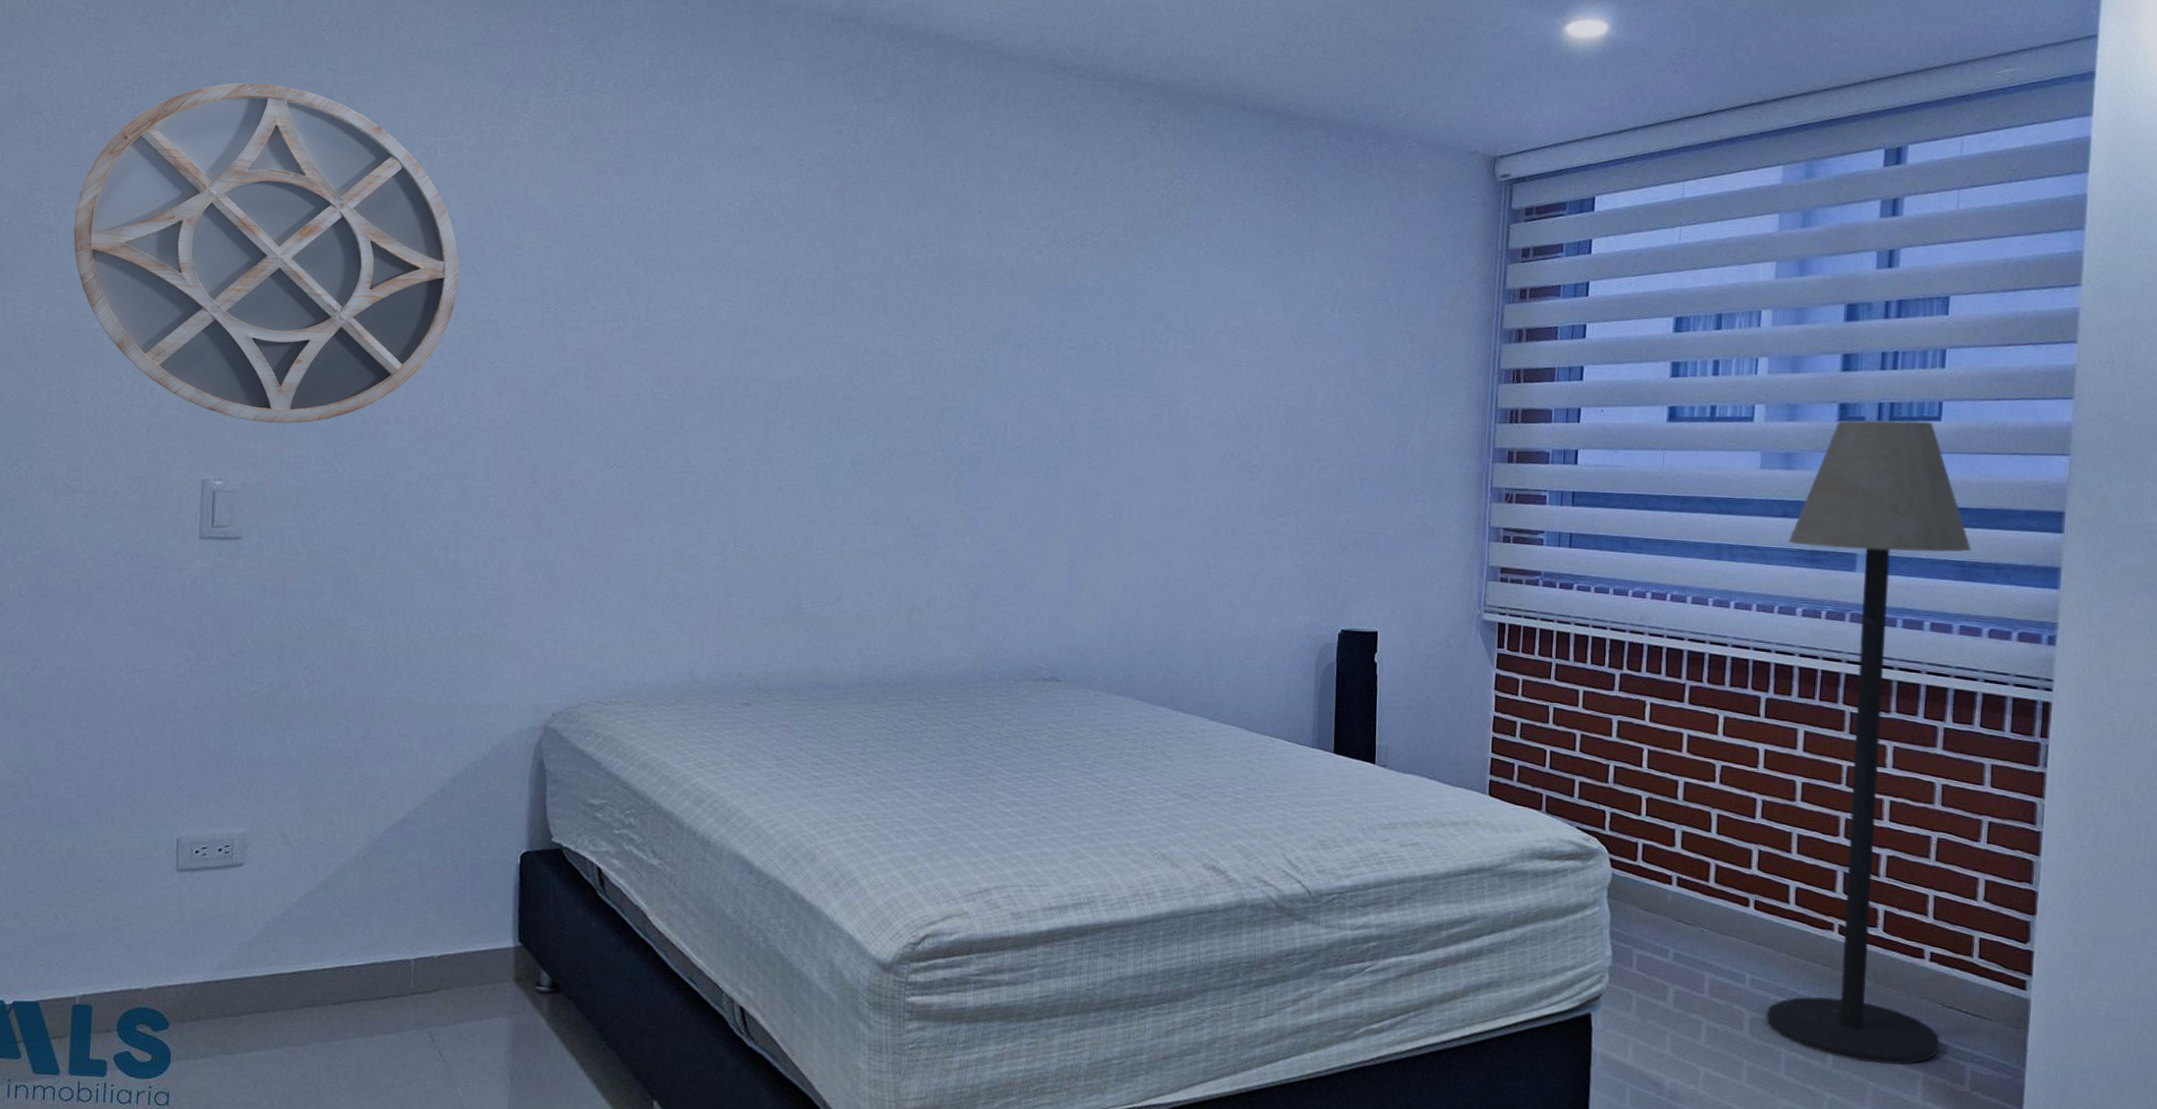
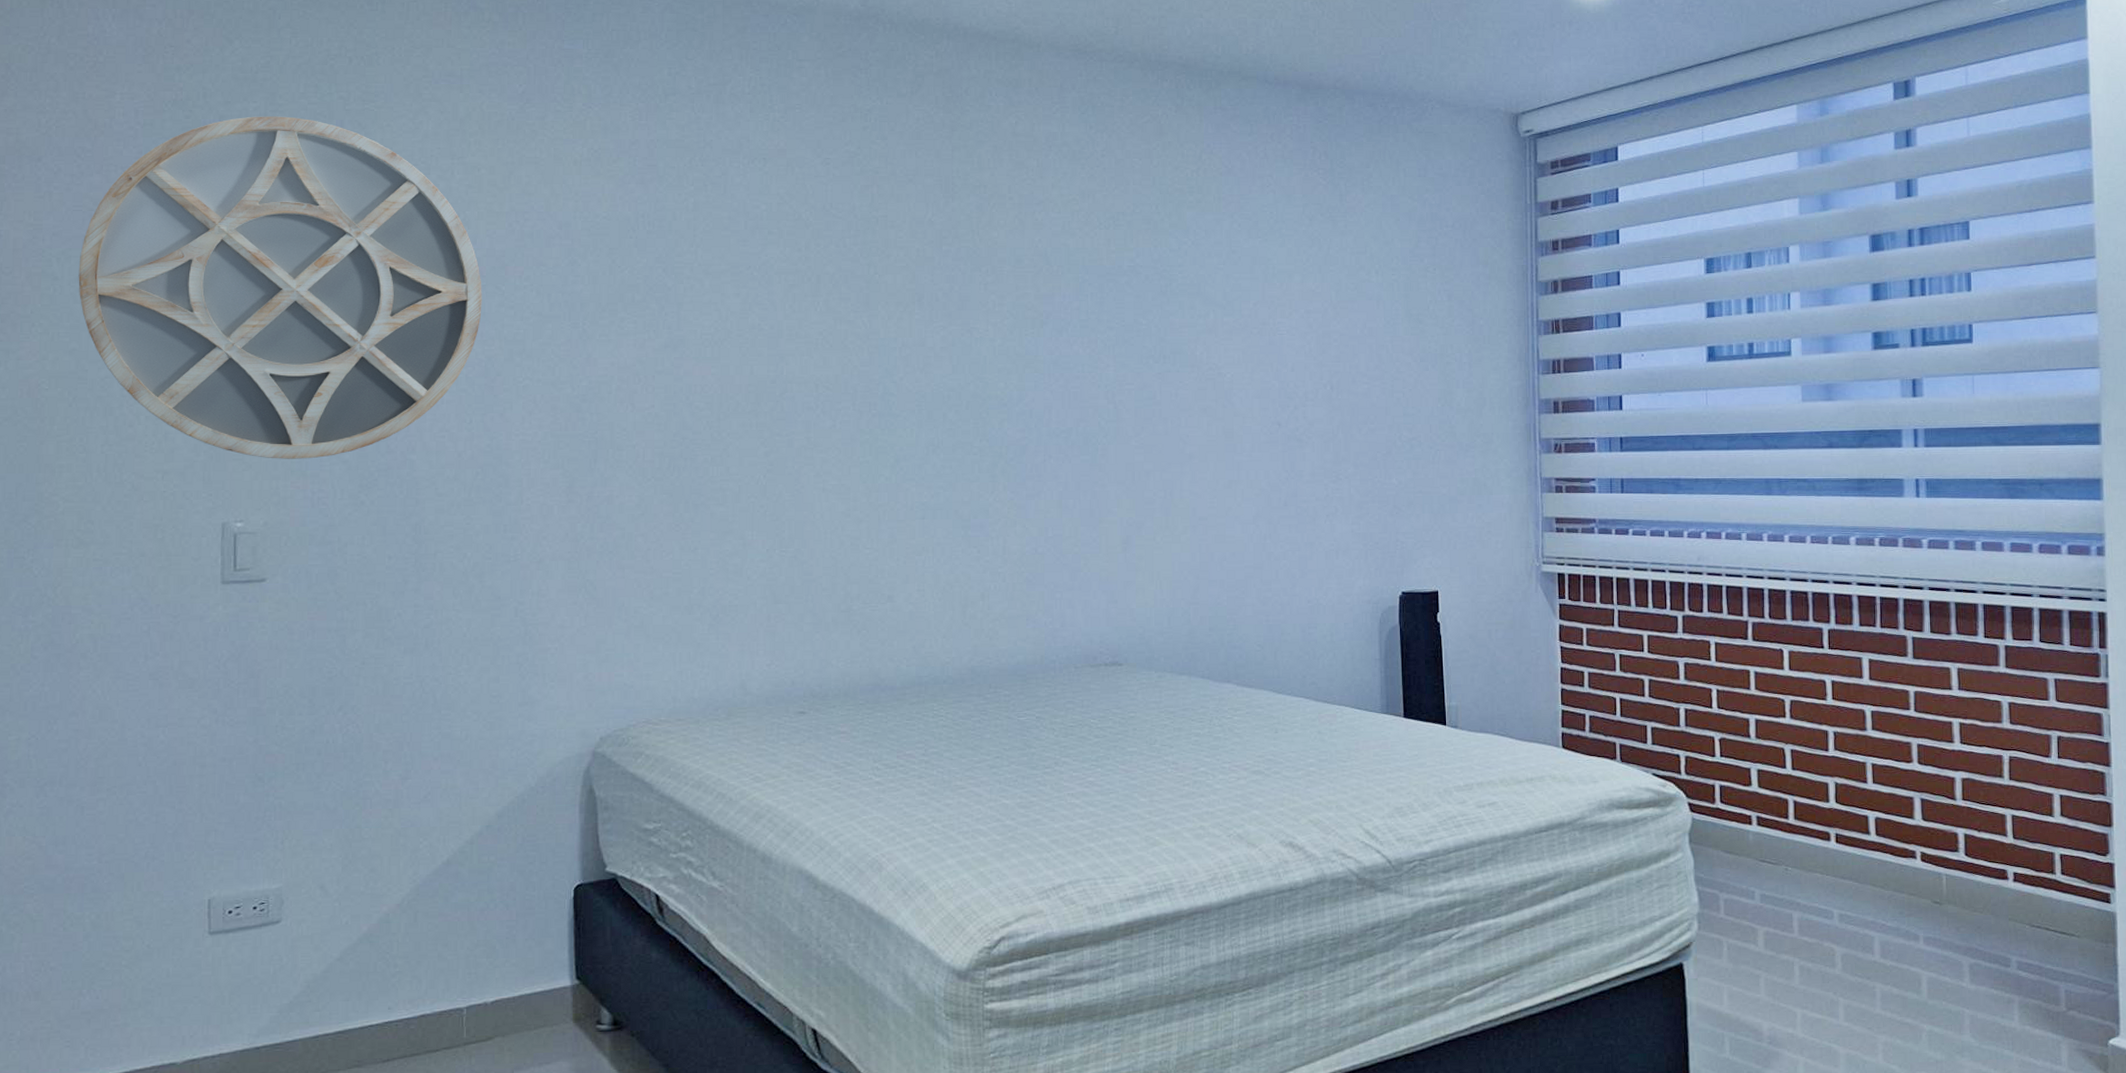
floor lamp: present [1766,420,1971,1065] -> none [1835,344,2031,991]

